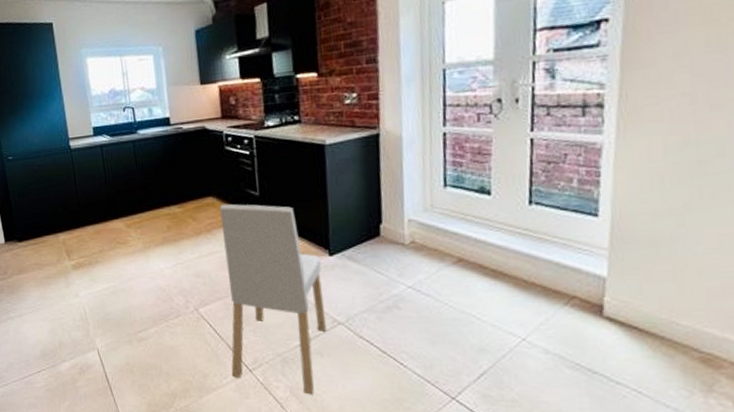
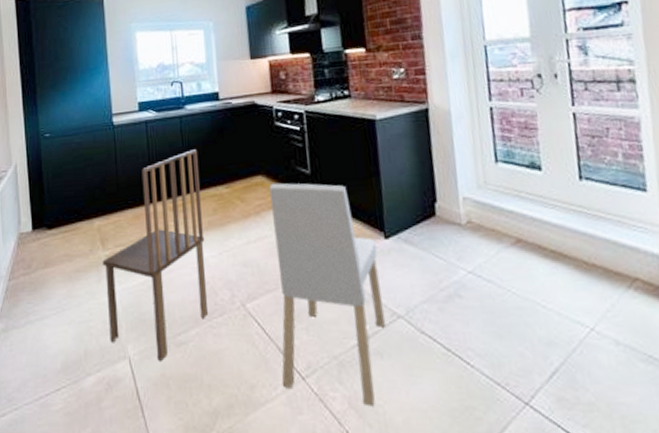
dining chair: none [69,172,166,352] -> present [102,149,209,361]

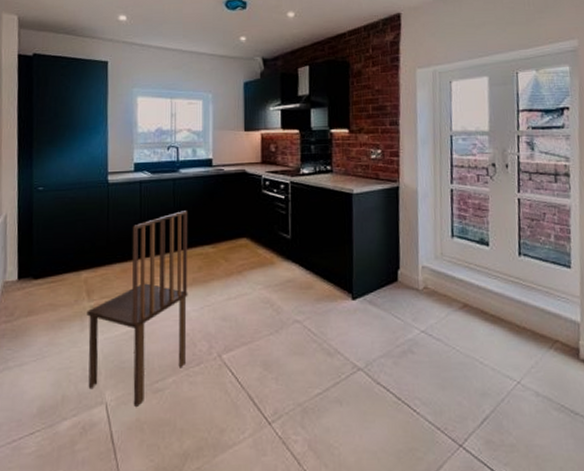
dining chair: present [269,183,386,407] -> none [249,245,347,449]

